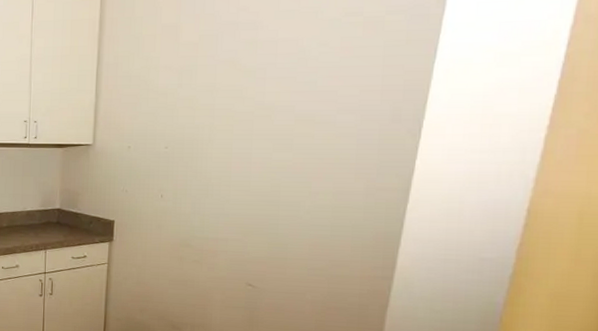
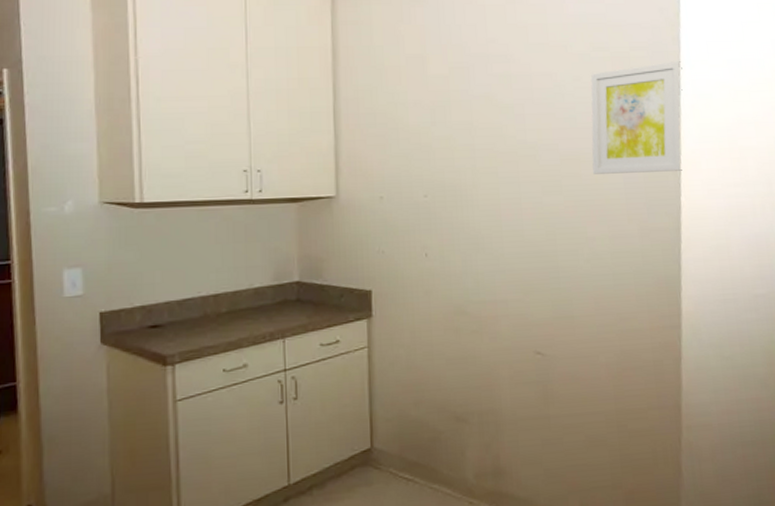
wall art: none [326,24,443,135] -> present [591,61,683,174]

